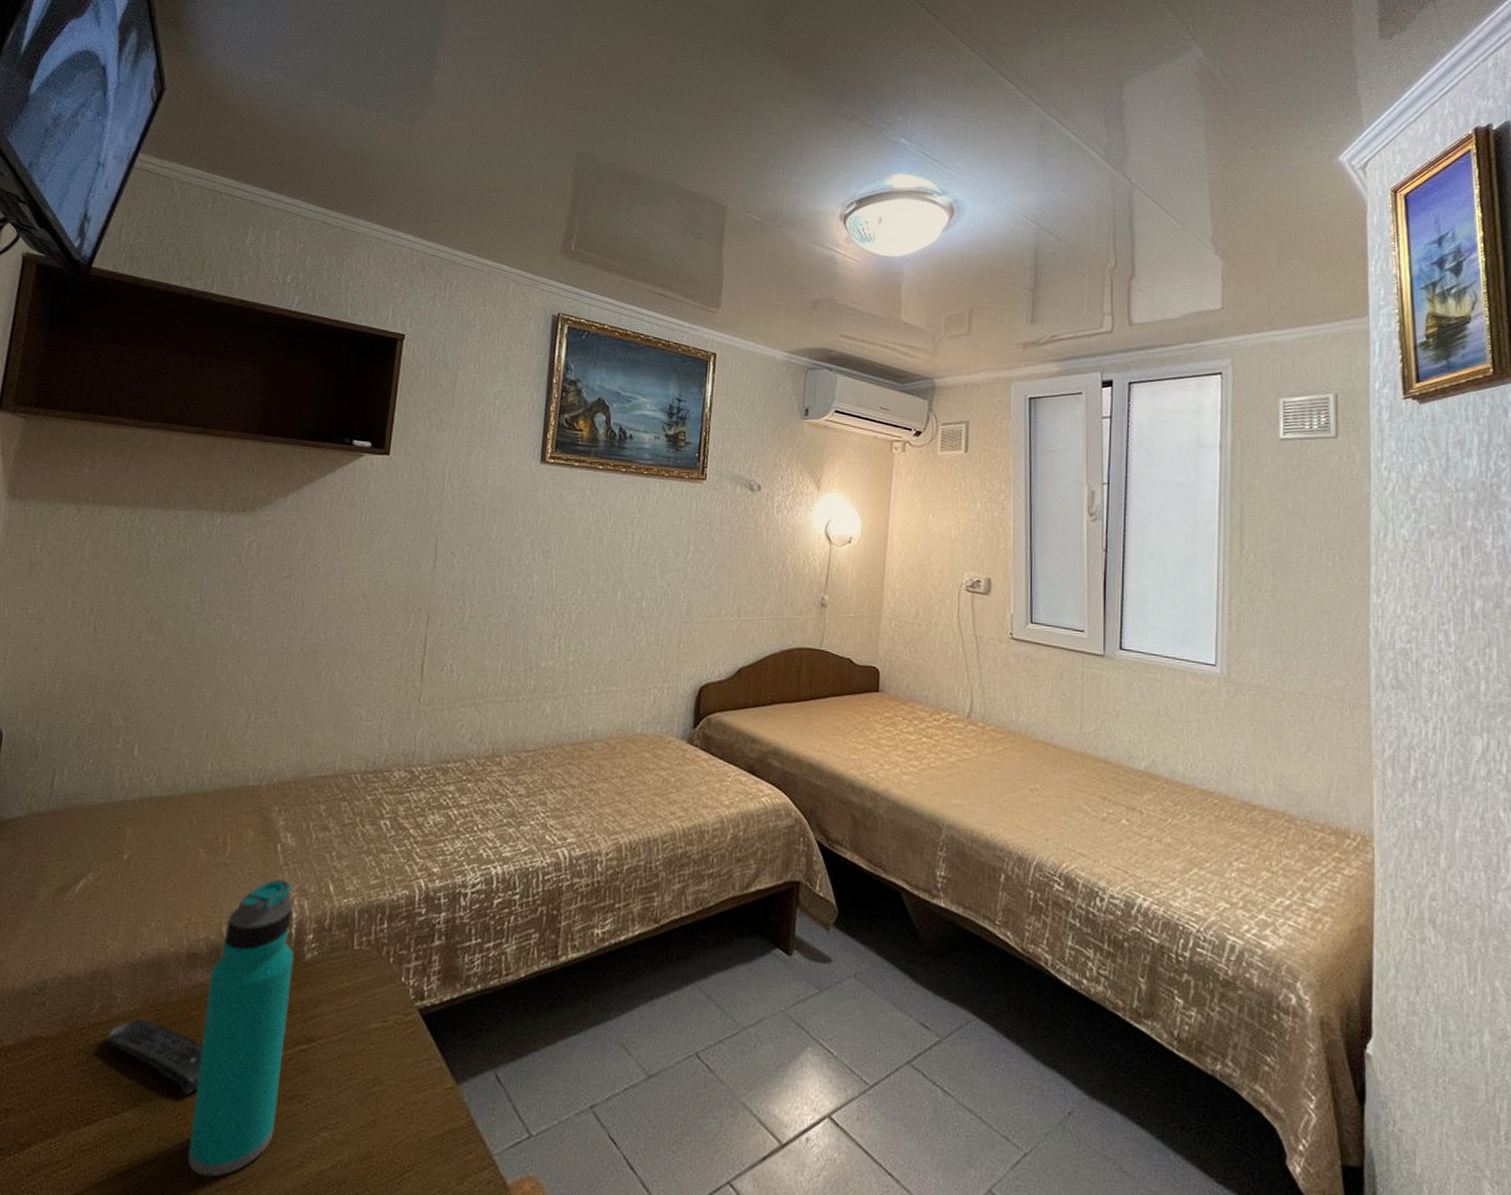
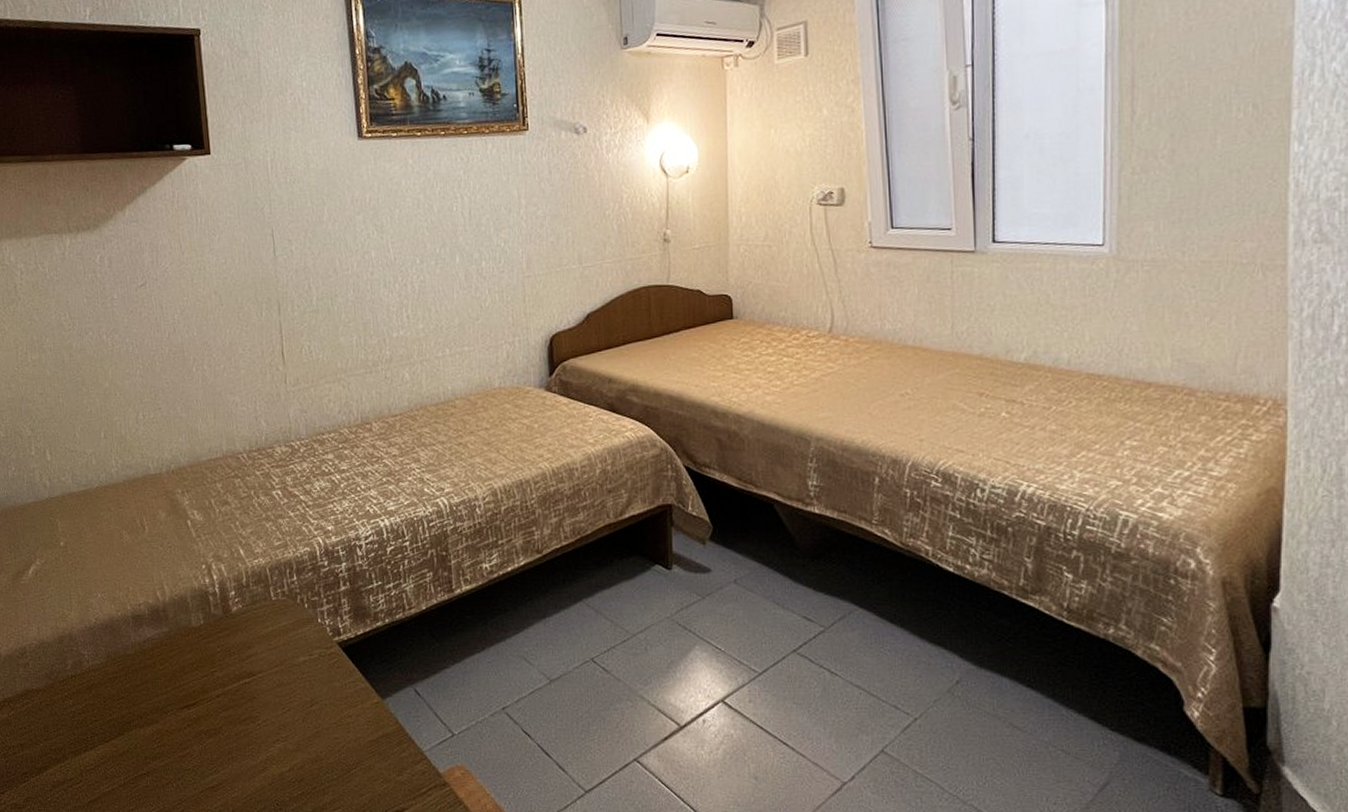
remote control: present [105,1019,203,1095] -> none [84,669,167,724]
water bottle: present [187,879,294,1177] -> none [156,549,237,783]

